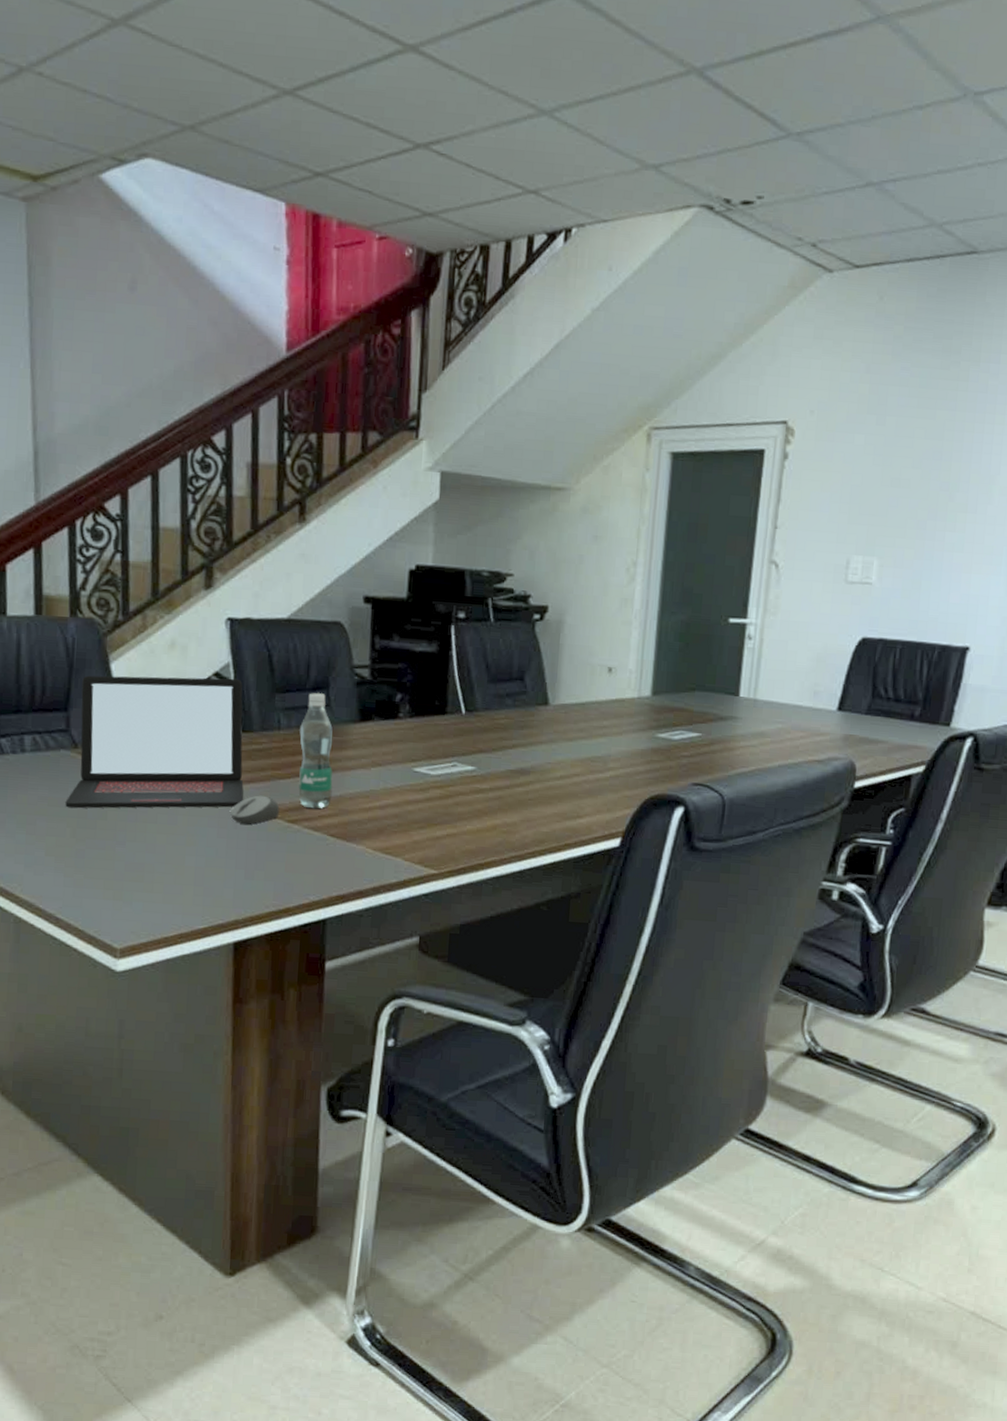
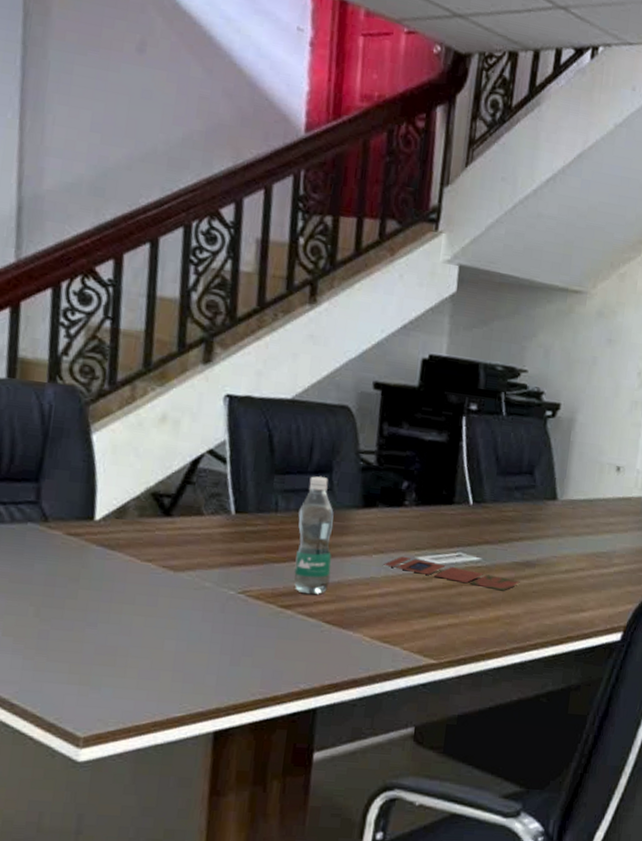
laptop: present [65,675,244,809] -> none [29,445,239,590]
computer mouse: present [231,795,280,824] -> none [218,578,273,608]
papers: none [381,768,515,800] -> present [382,556,520,591]

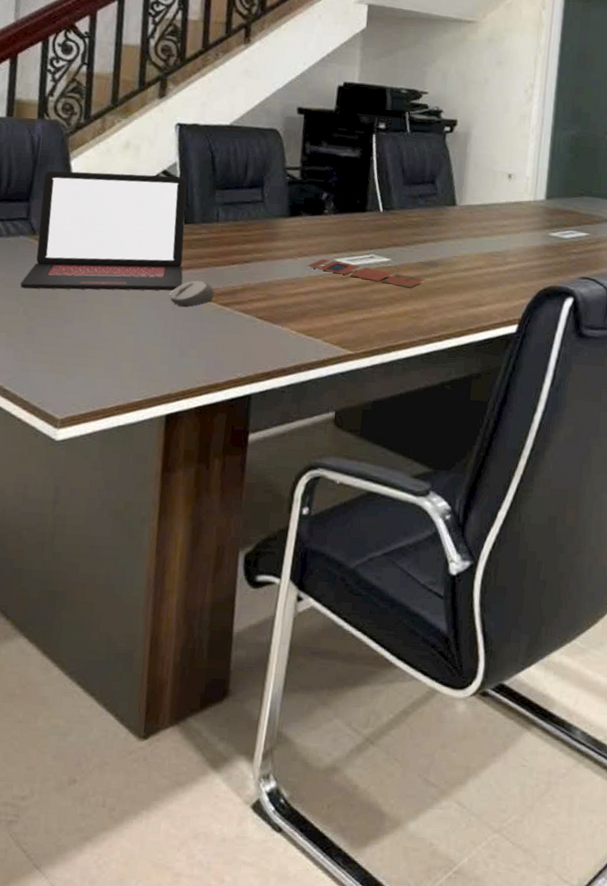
laptop: none [29,445,239,590] -> present [20,170,187,291]
computer mouse: none [218,578,273,608] -> present [170,280,215,306]
bottle: present [294,476,335,595] -> none [232,190,266,294]

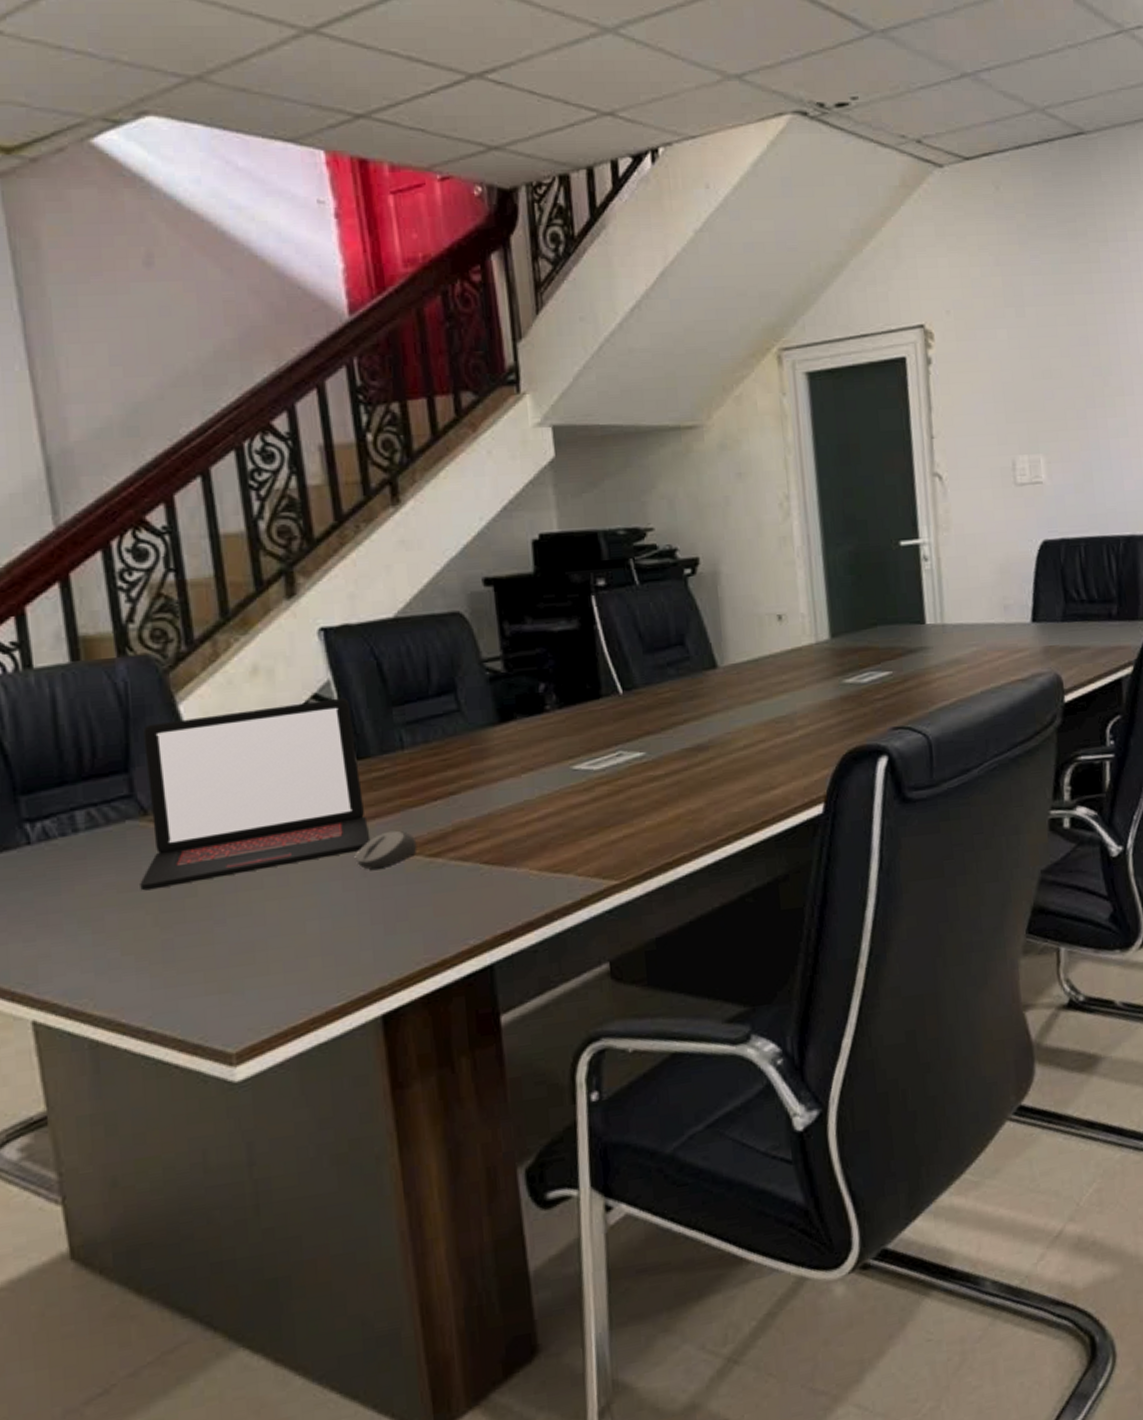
papers: present [306,258,425,289] -> none [534,768,695,786]

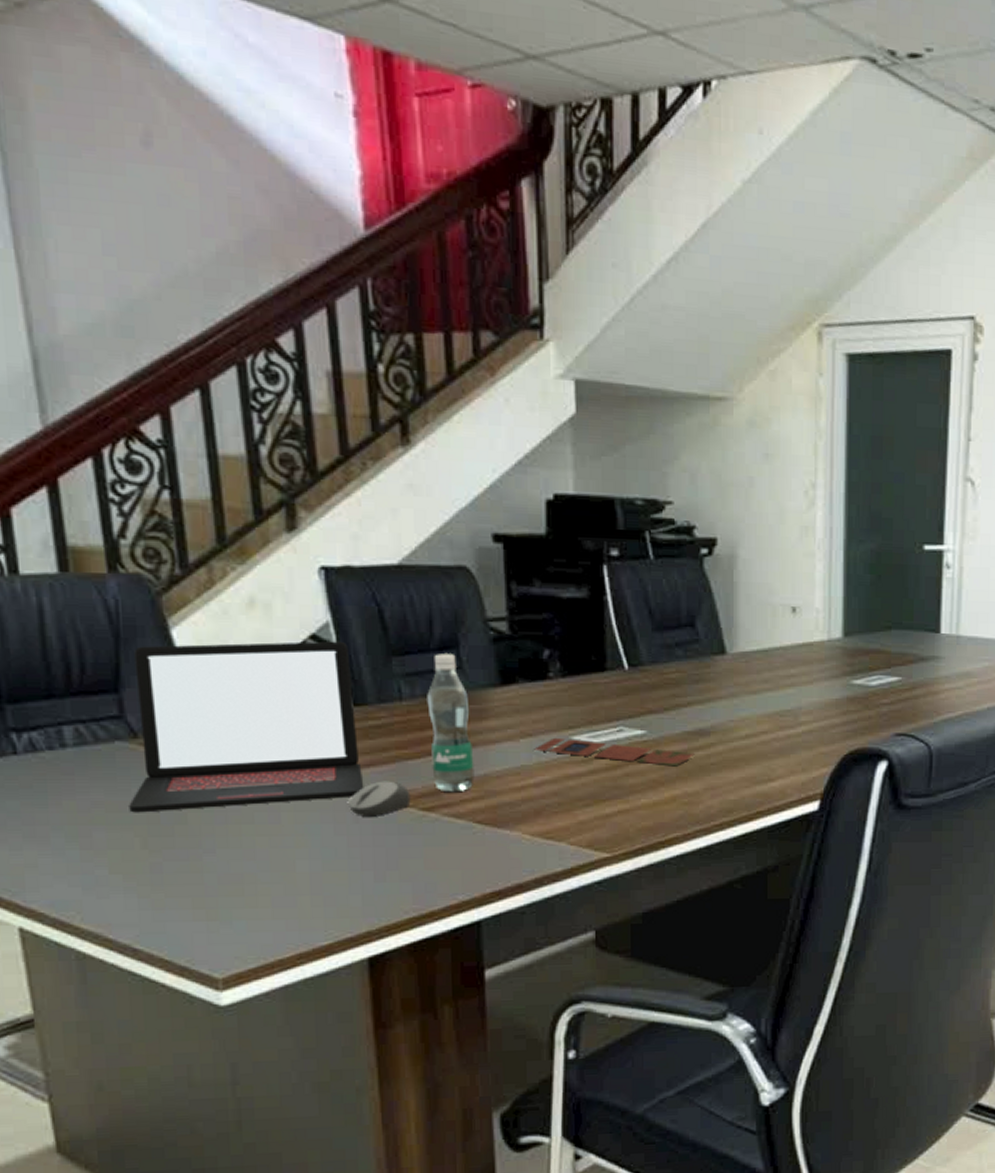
bottle: none [428,698,479,836] -> present [427,654,475,793]
papers: none [534,768,695,786] -> present [532,737,695,767]

